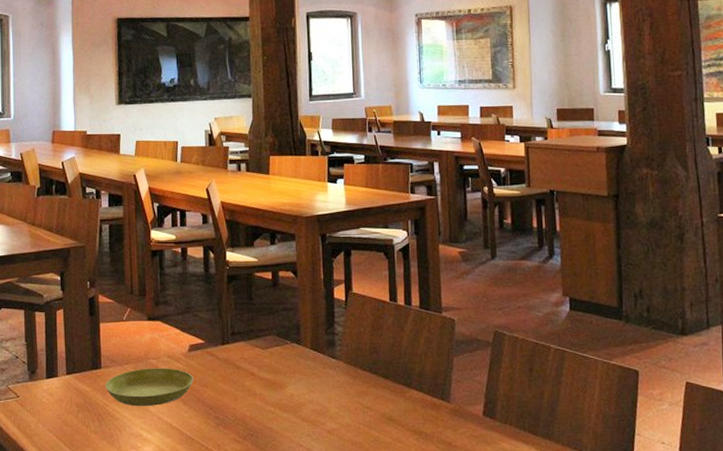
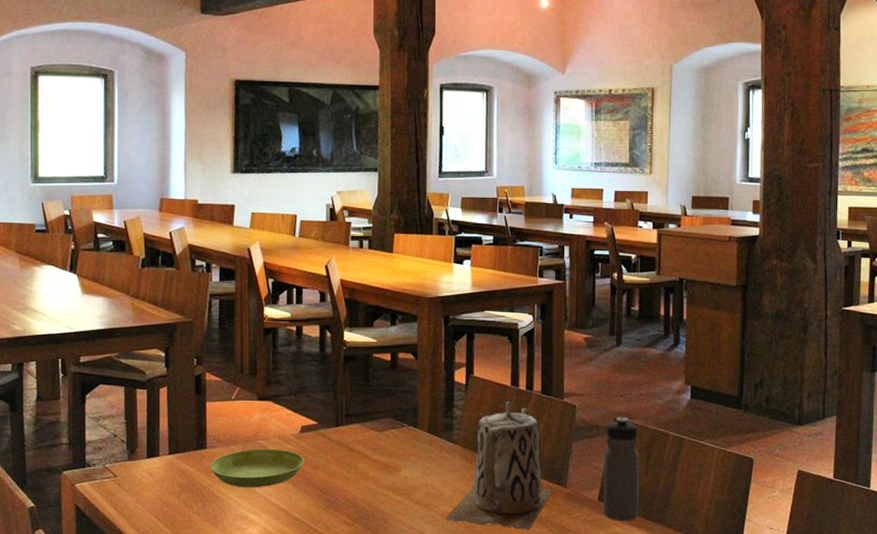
teapot: none [332,317,437,446] -> present [445,402,553,530]
water bottle: none [485,330,525,436] -> present [603,416,640,520]

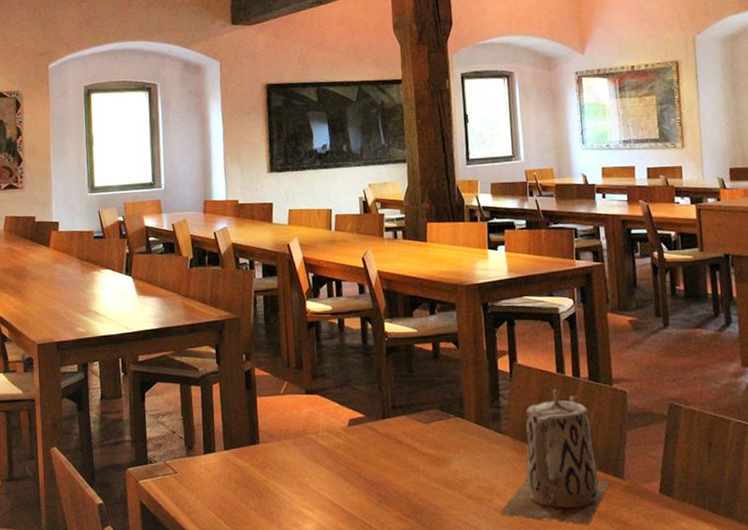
saucer: present [210,449,304,488] -> none [263,443,354,483]
water bottle: present [603,416,640,520] -> none [660,402,705,515]

